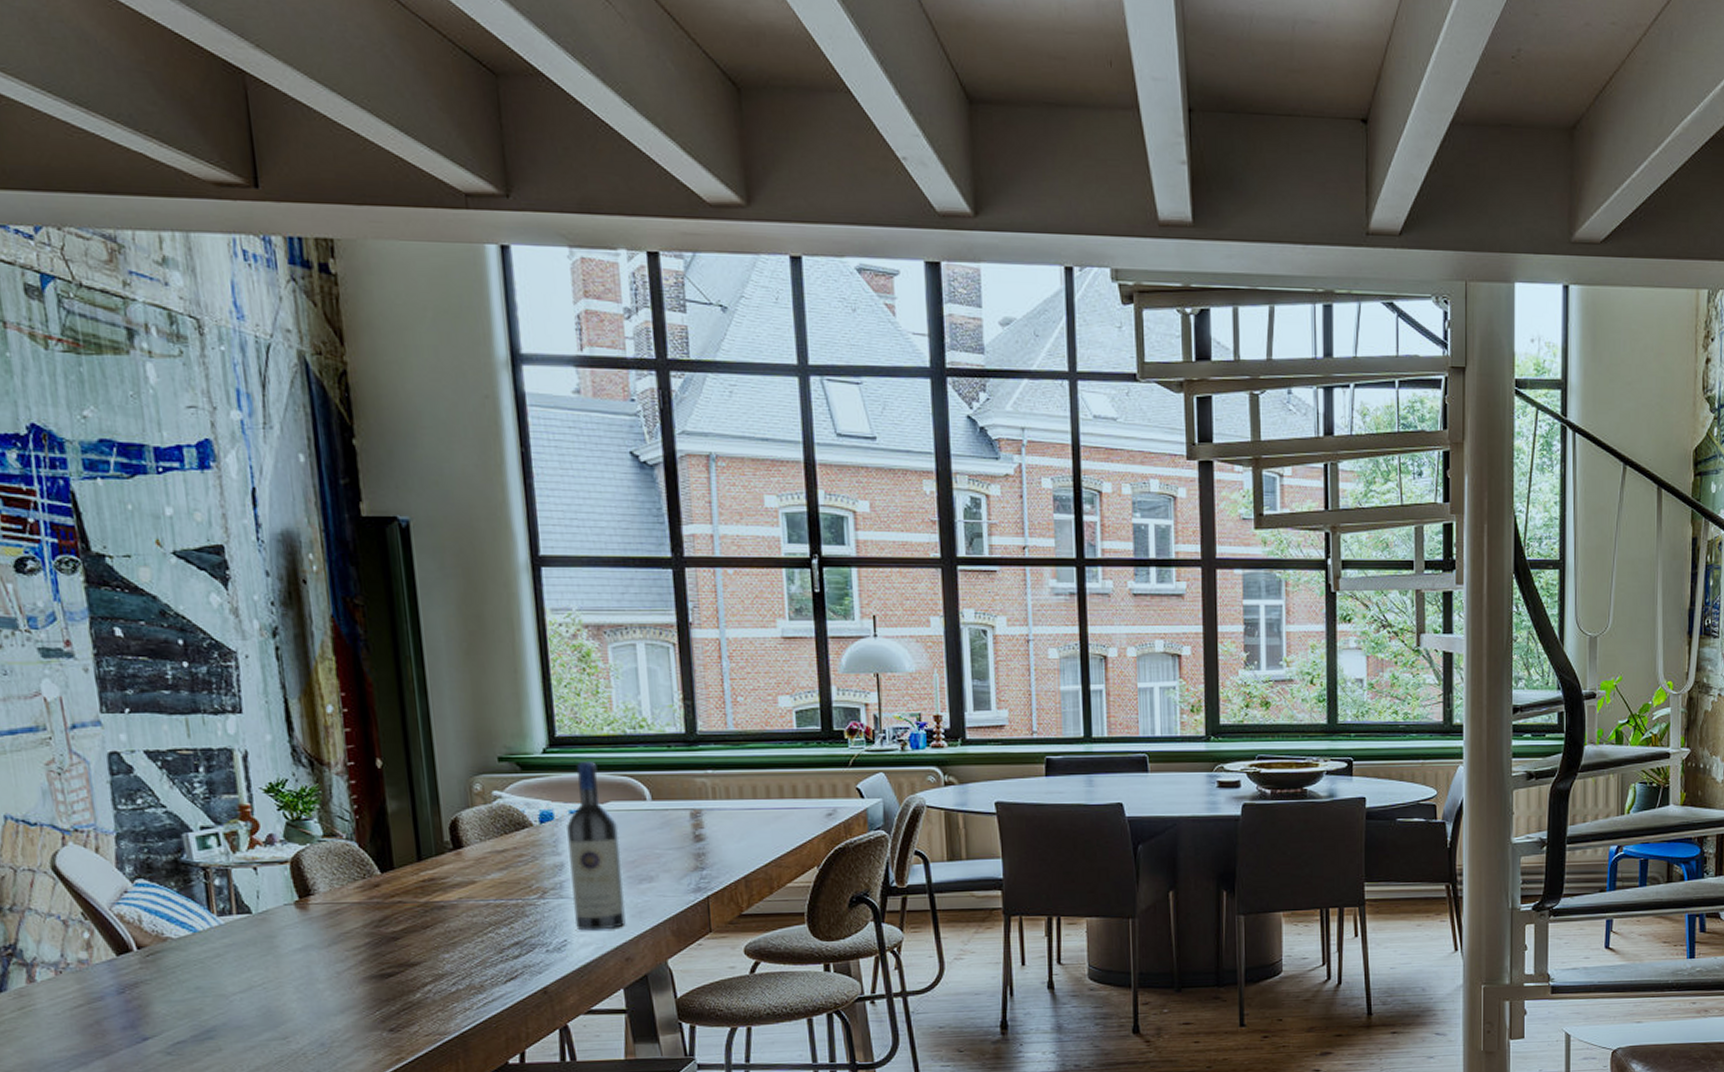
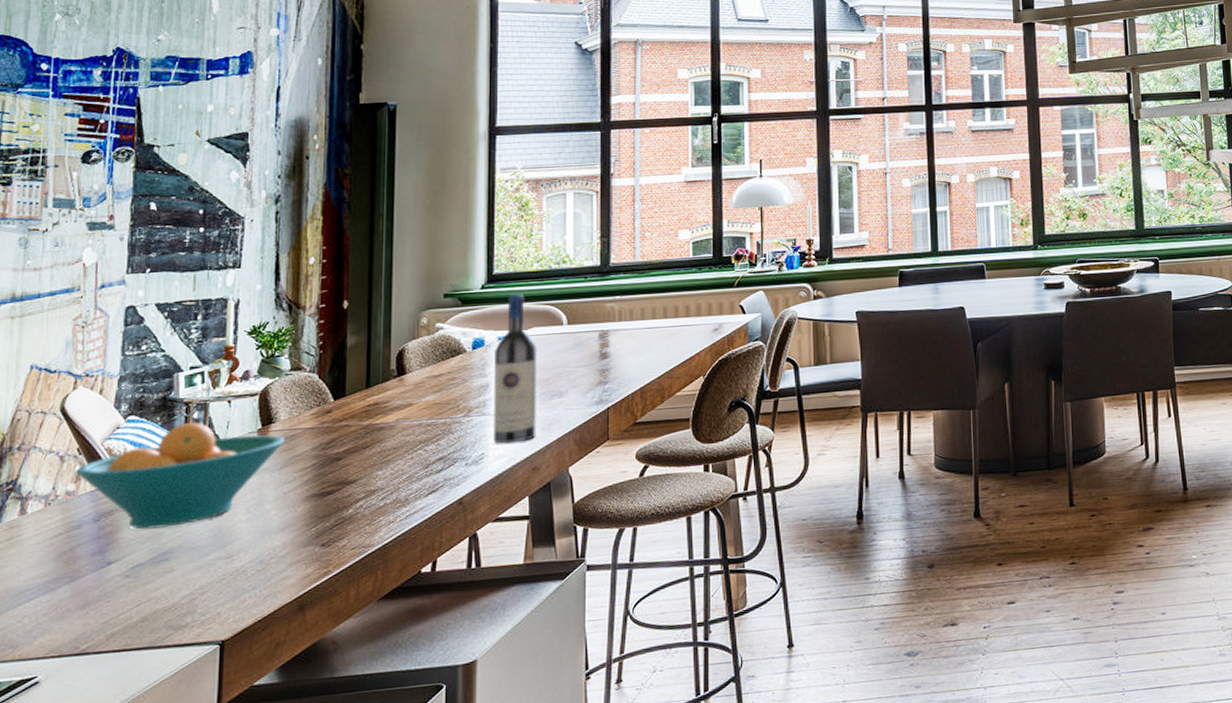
fruit bowl: none [83,889,330,1005] -> present [74,422,285,530]

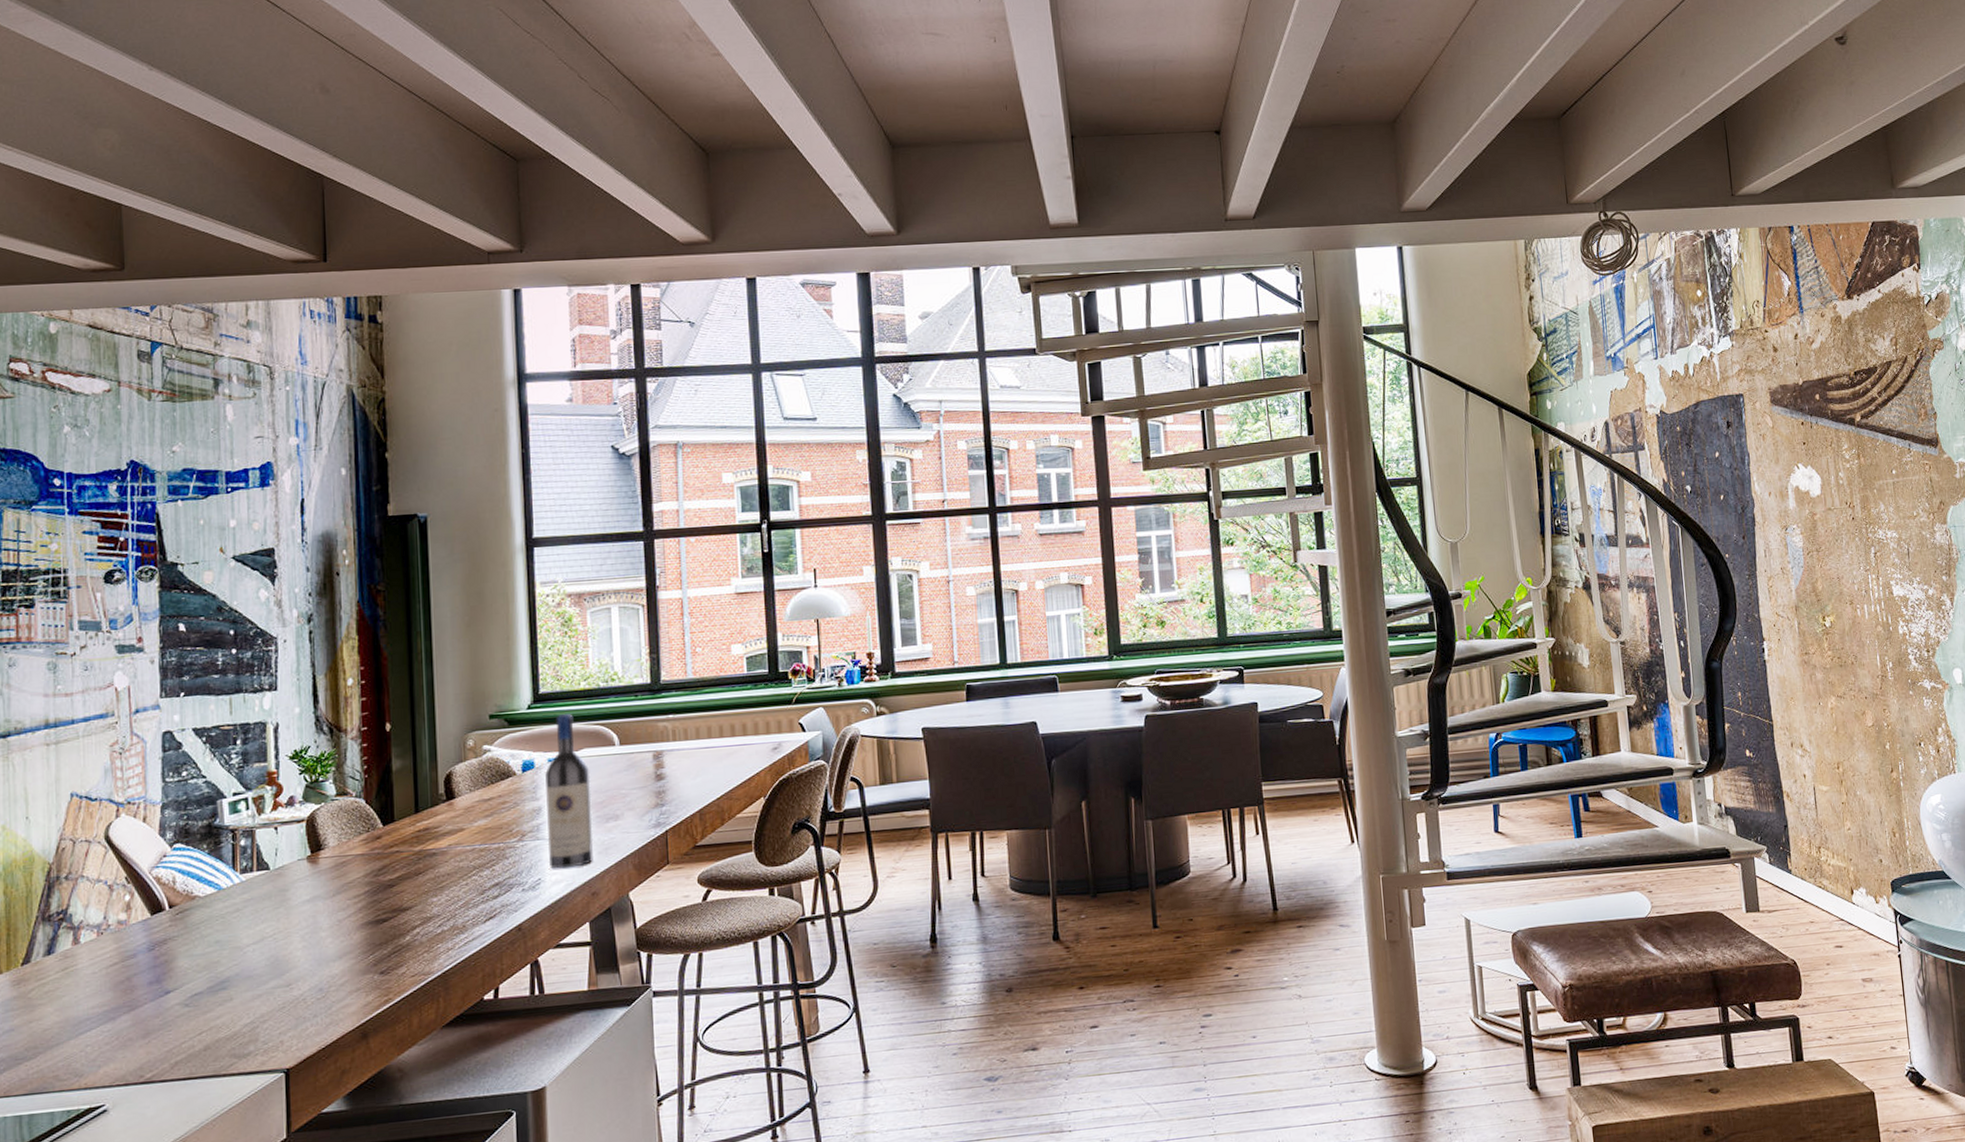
fruit bowl: present [74,422,285,530] -> none [124,849,336,958]

